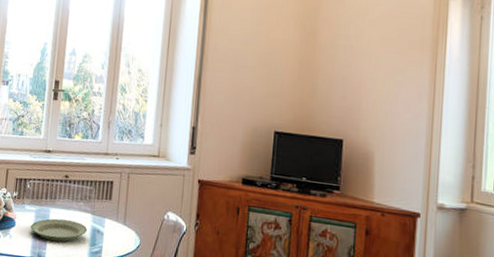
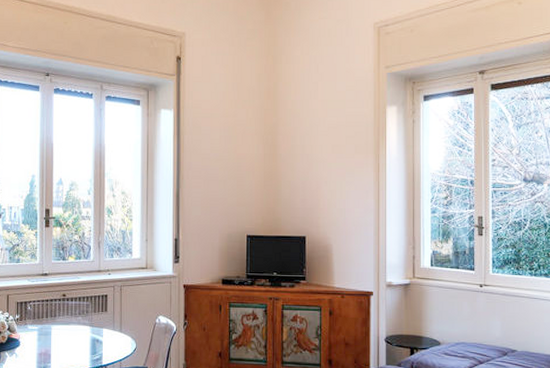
plate: present [30,218,88,242] -> none [34,334,88,354]

